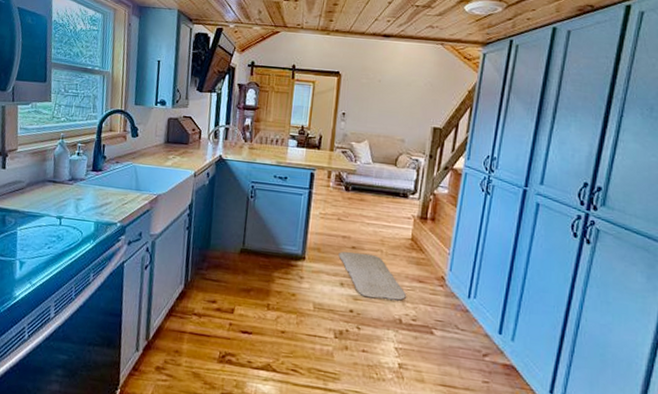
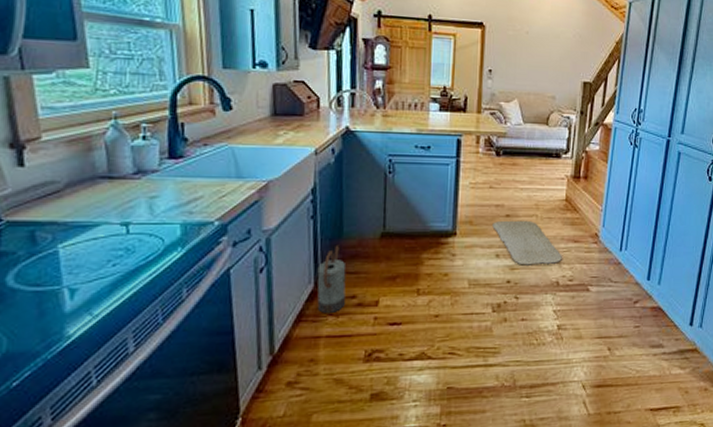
watering can: none [185,254,210,314] -> present [317,244,346,314]

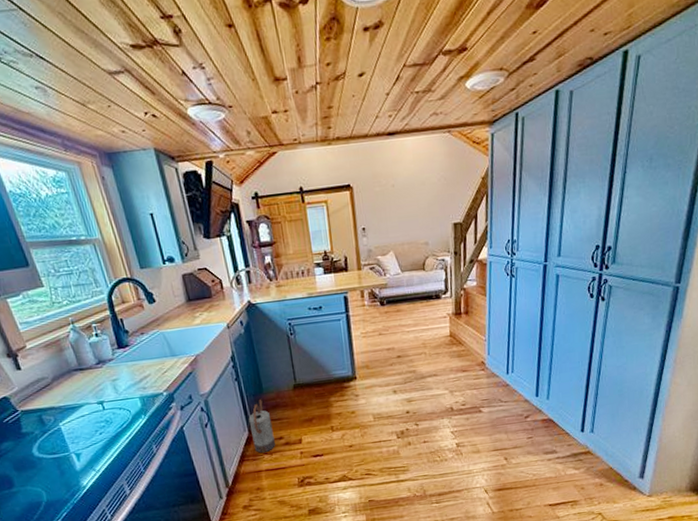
bath mat: present [492,220,562,265] -> none [386,358,453,397]

